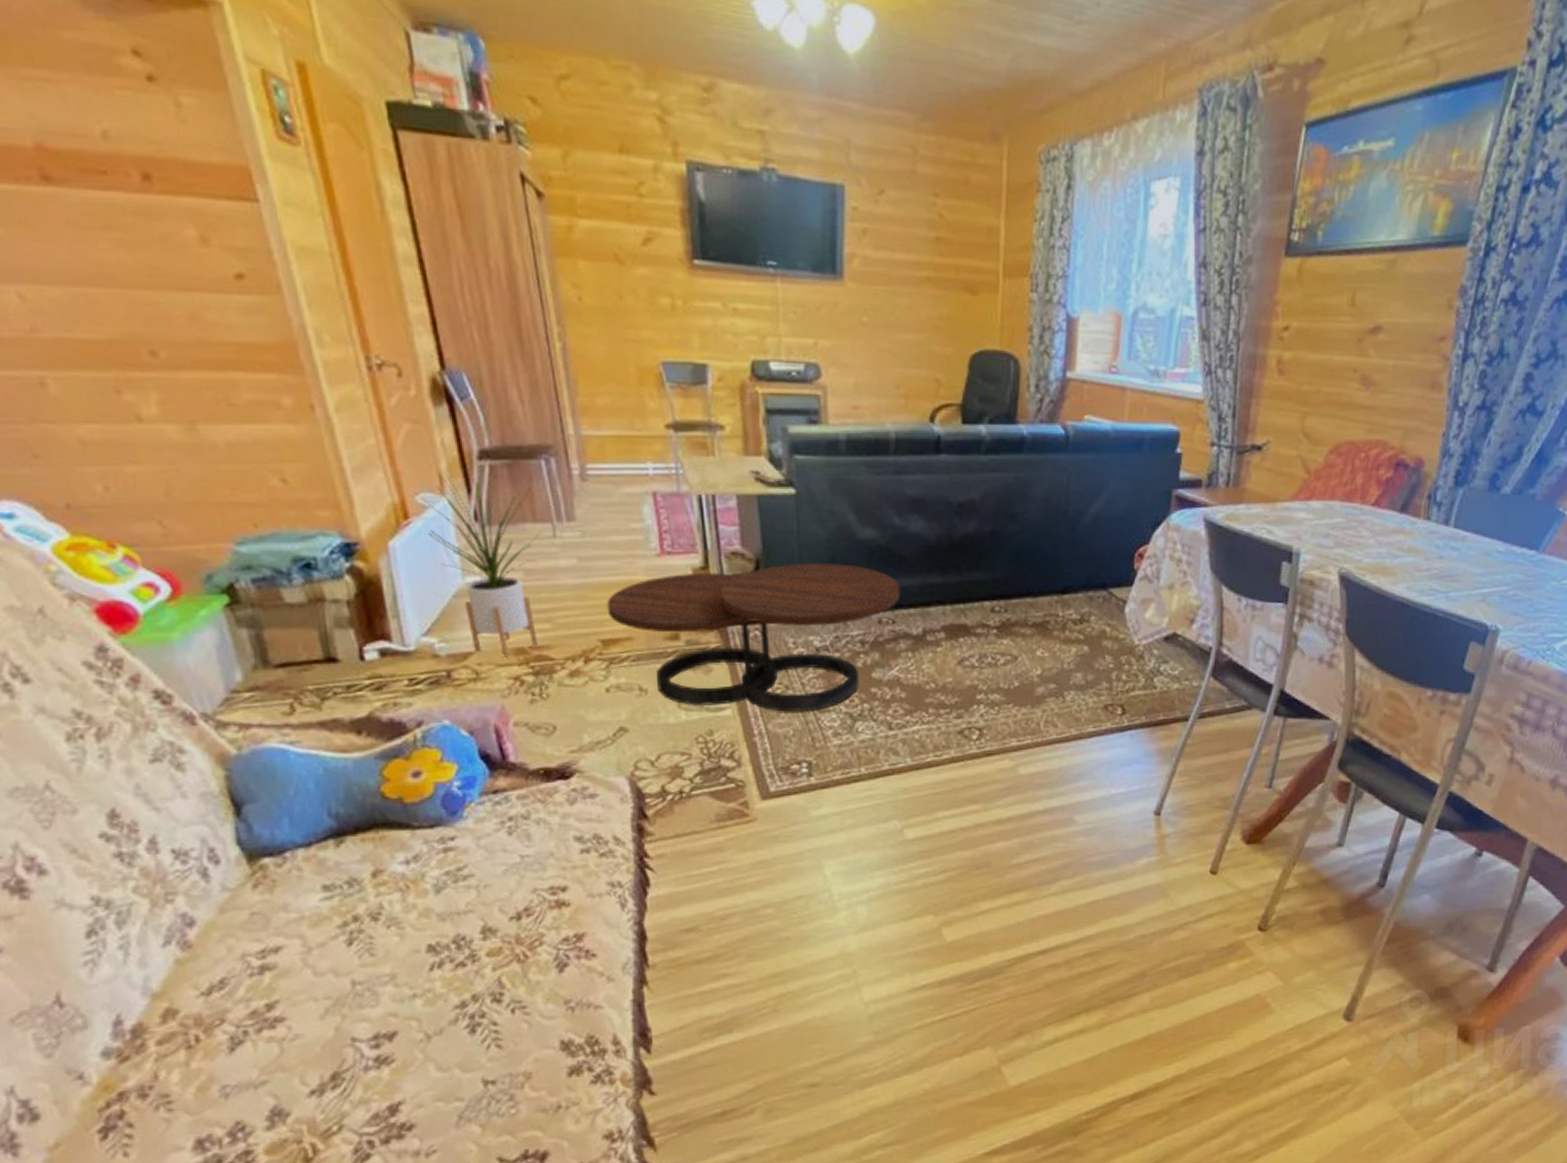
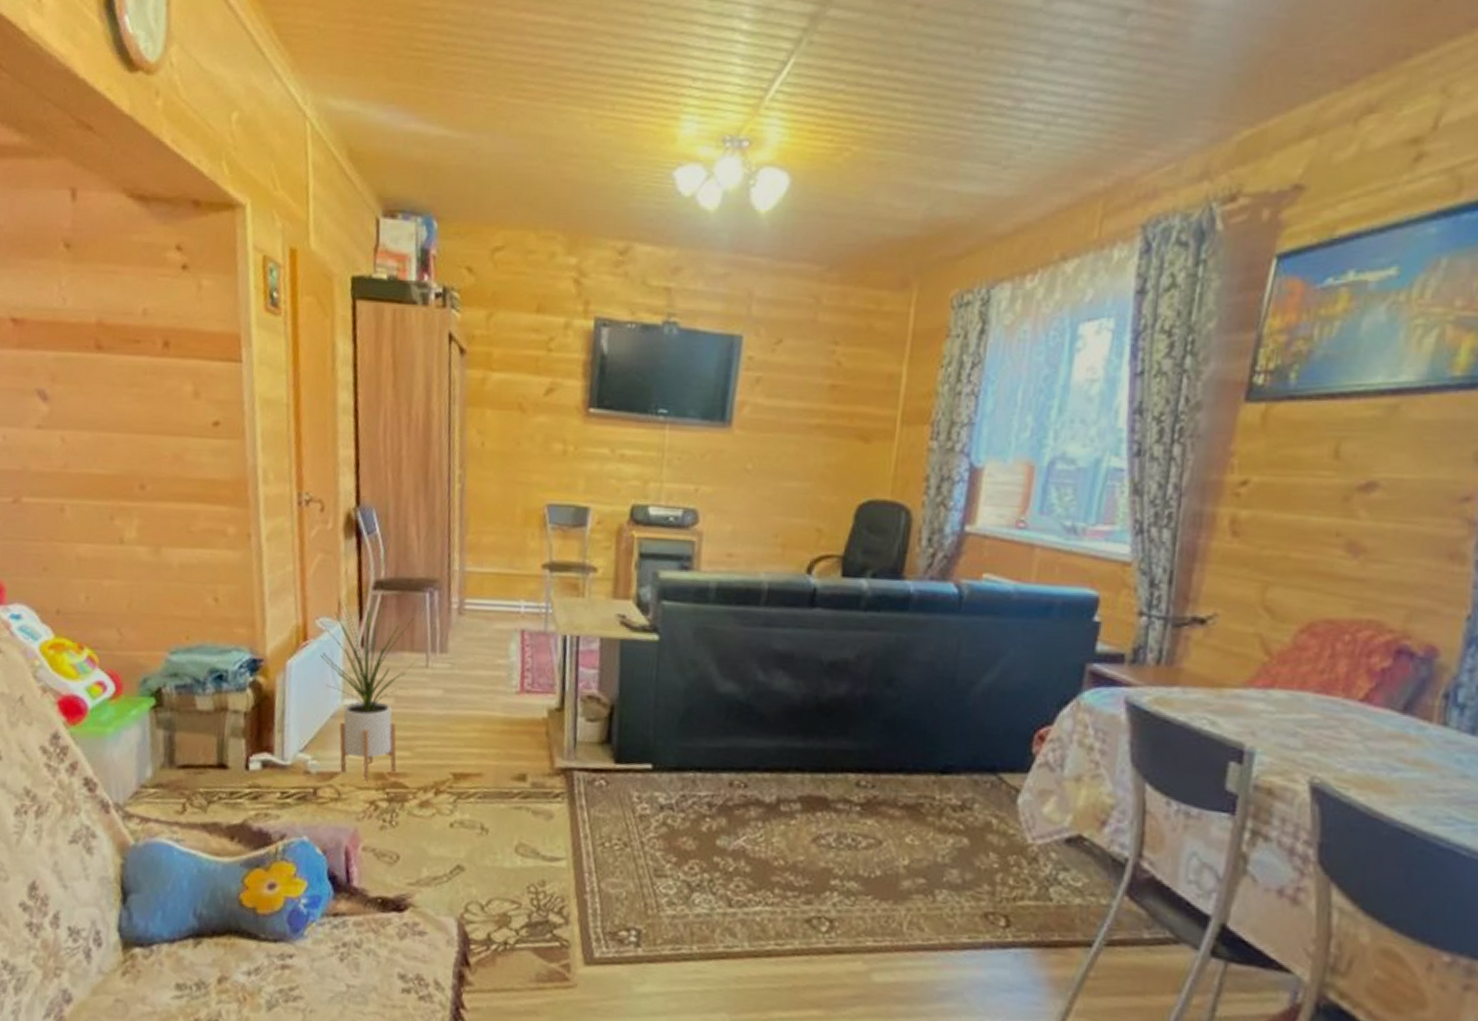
coffee table: present [607,562,900,712] -> none [463,712,757,874]

